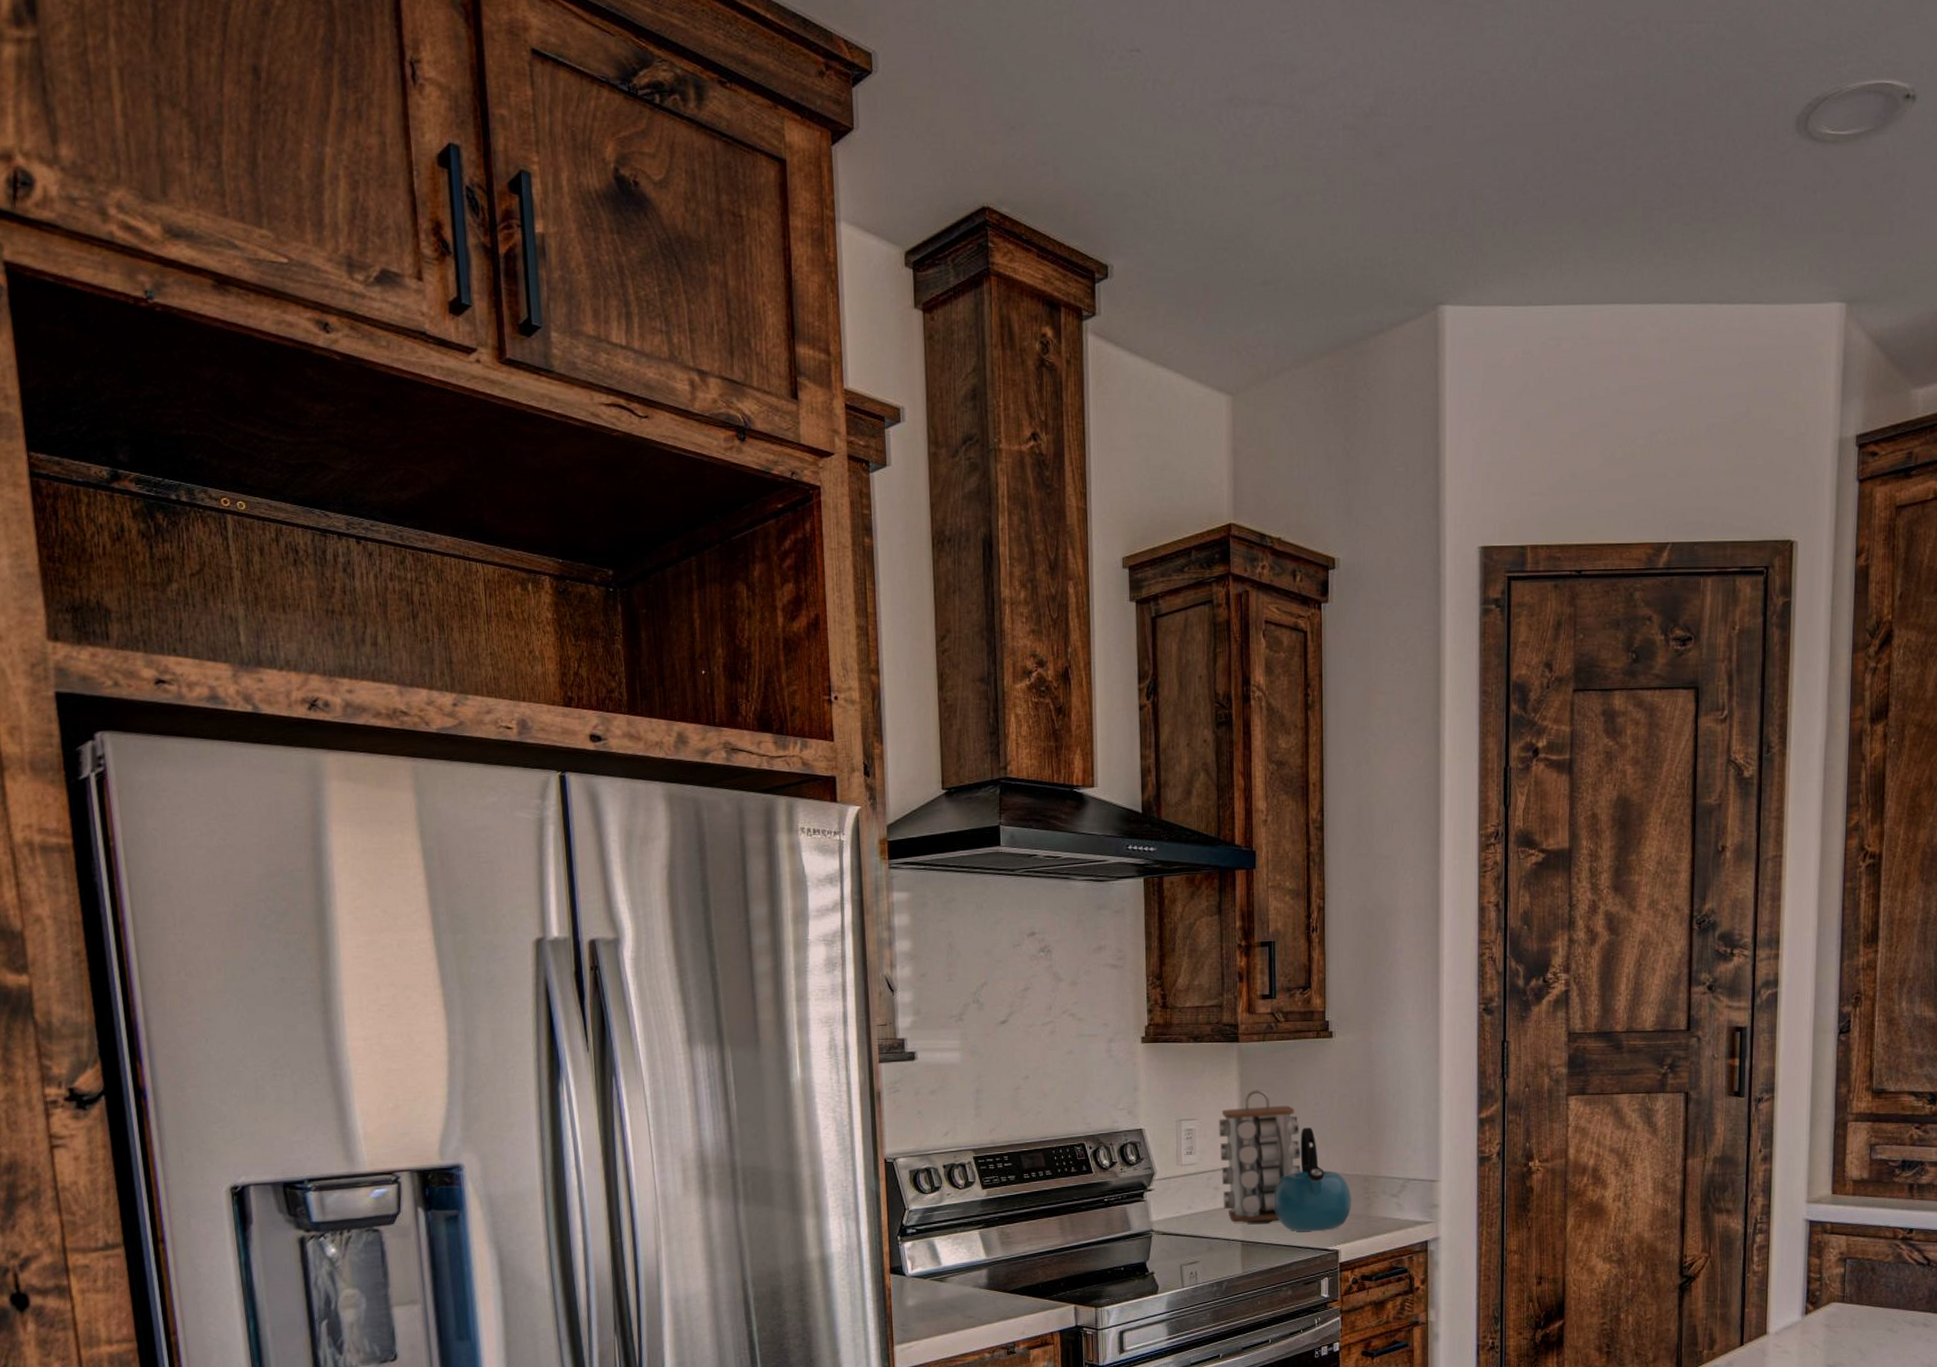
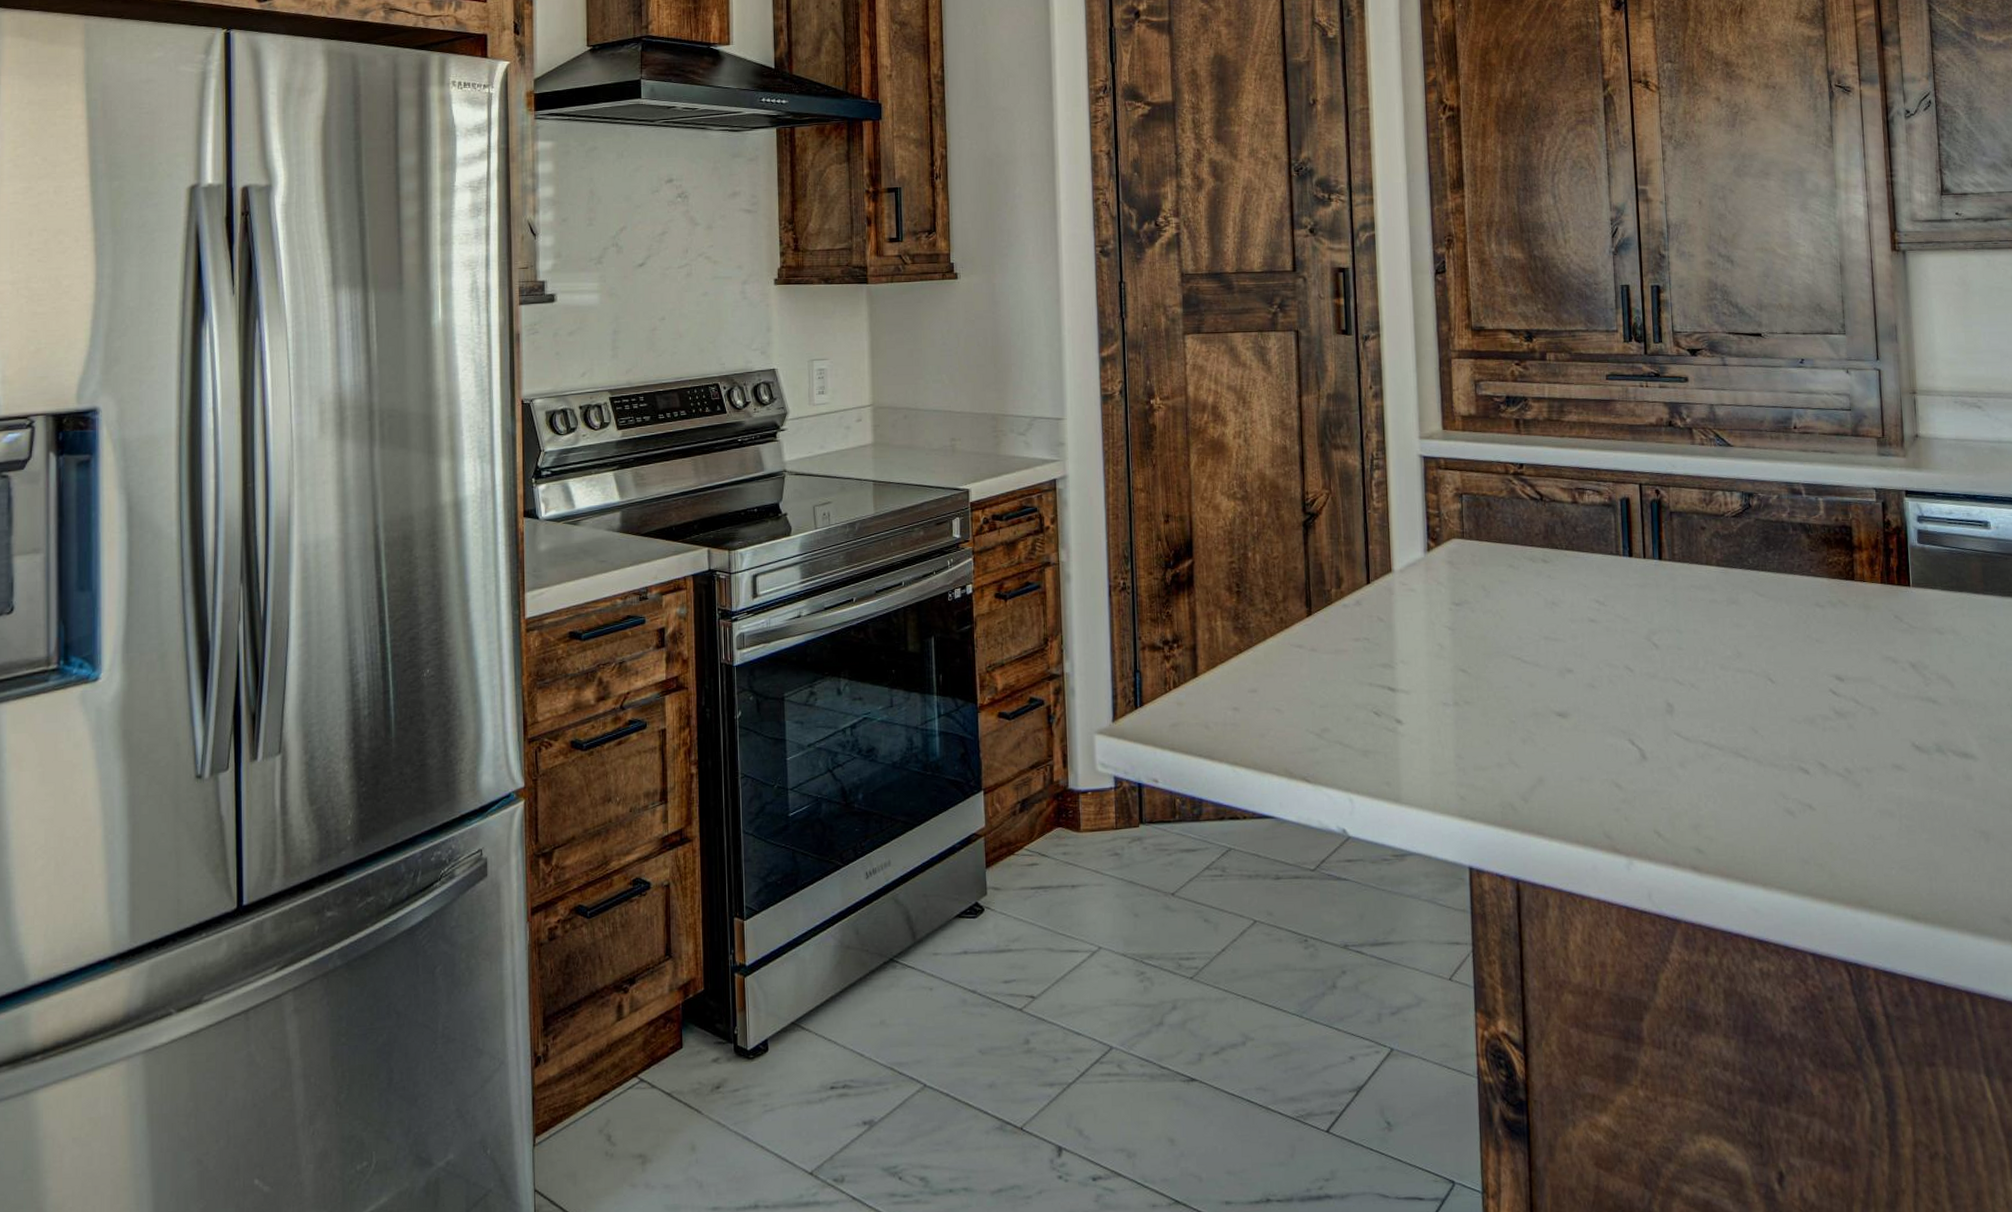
spice rack: present [1218,1090,1301,1223] -> none [849,330,931,463]
kettle: present [1273,1128,1352,1232] -> none [904,367,981,472]

